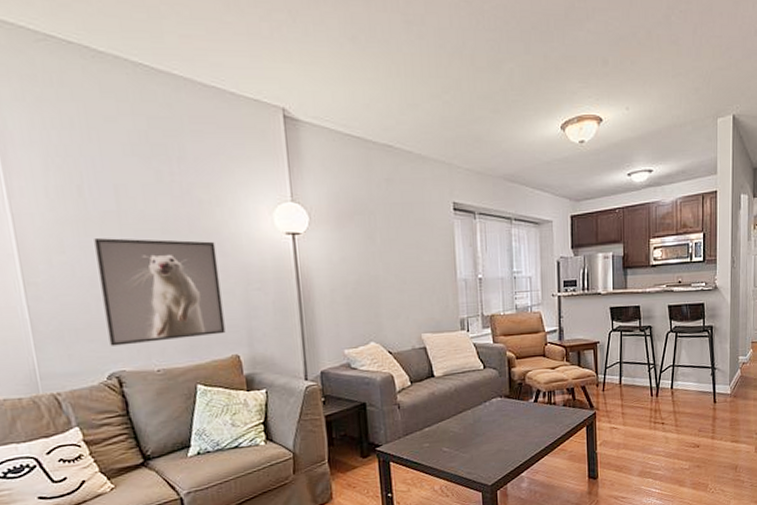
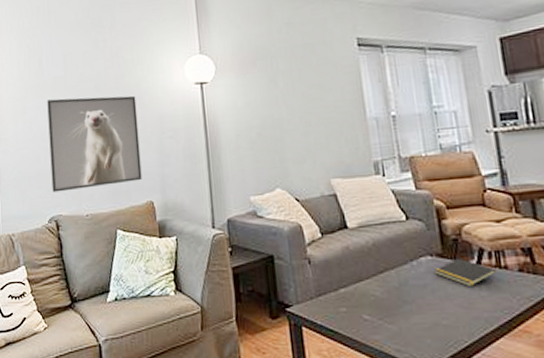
notepad: none [501,398,548,419] -> present [433,257,497,286]

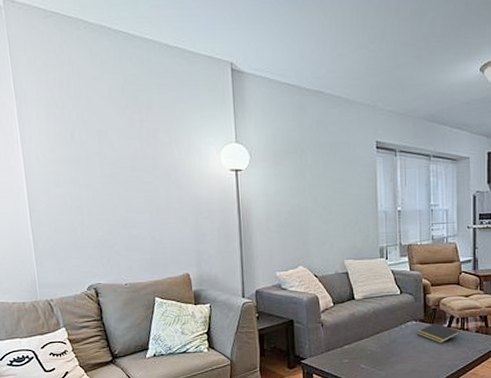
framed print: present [47,95,142,192] -> none [81,174,179,263]

